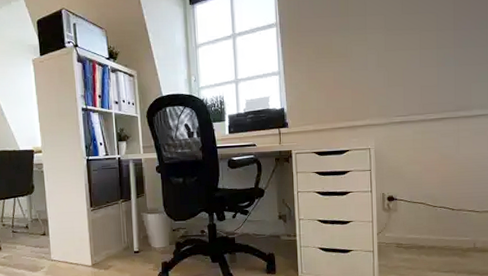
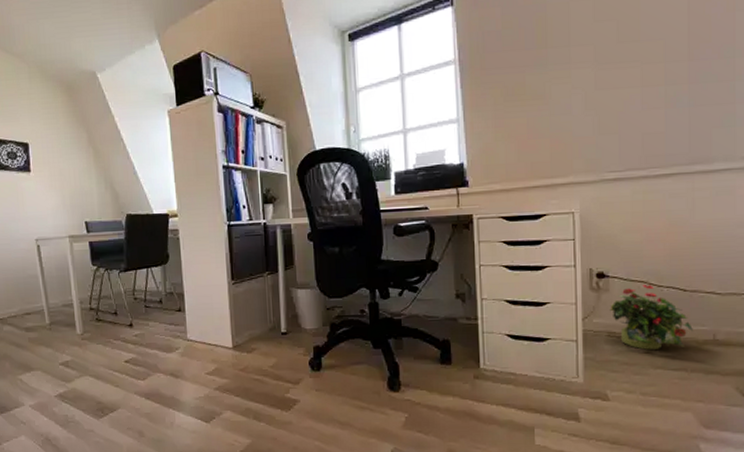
potted plant: none [398,204,459,257] -> present [610,283,693,350]

